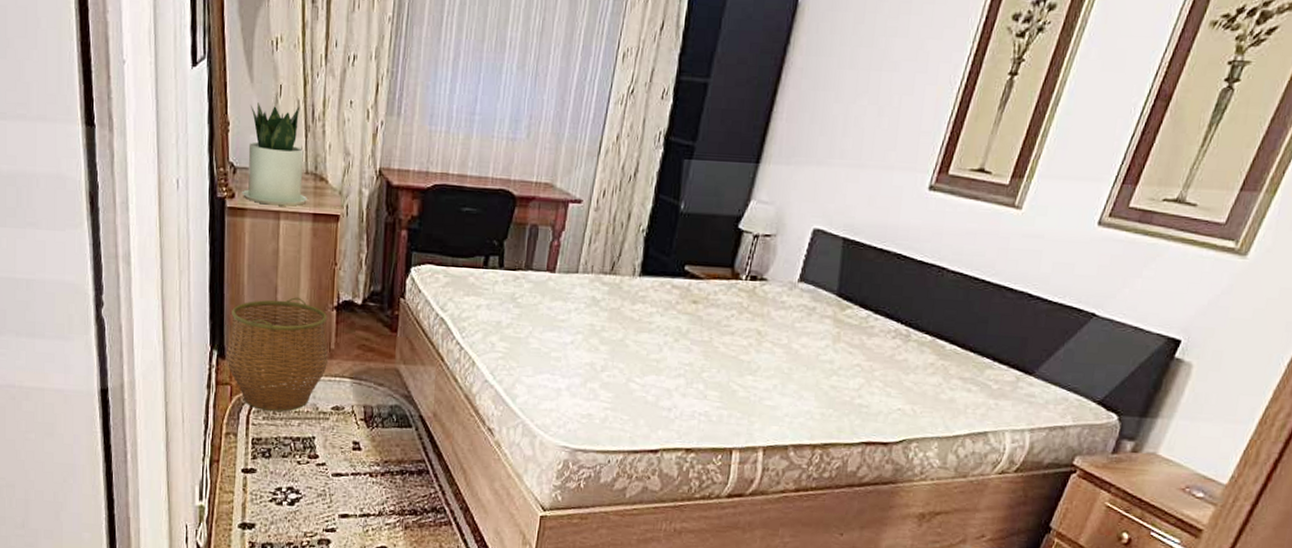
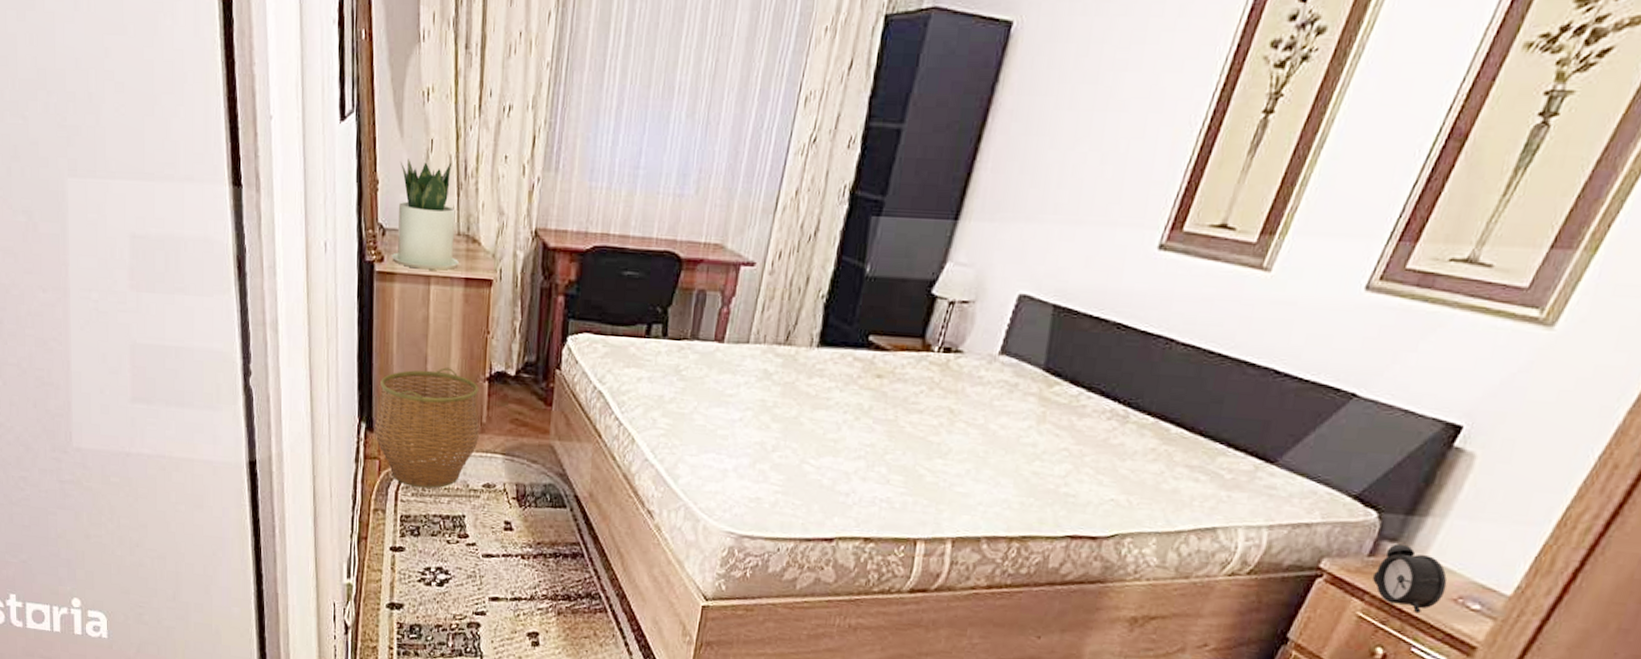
alarm clock: none [1116,441,1176,502] -> present [1372,542,1448,614]

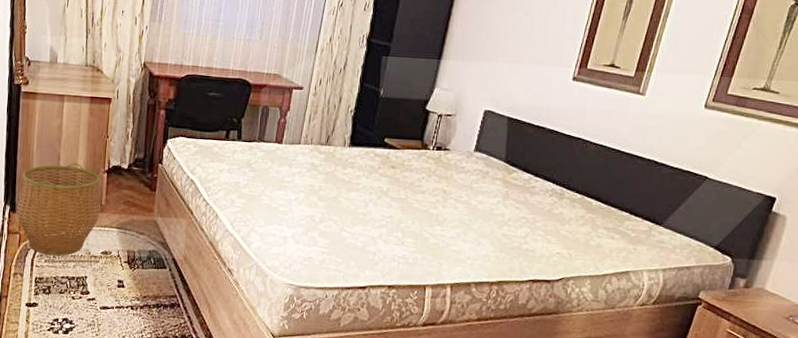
planter: present [391,159,459,271] -> none [34,11,86,91]
alarm clock: present [1372,542,1448,614] -> none [733,278,781,329]

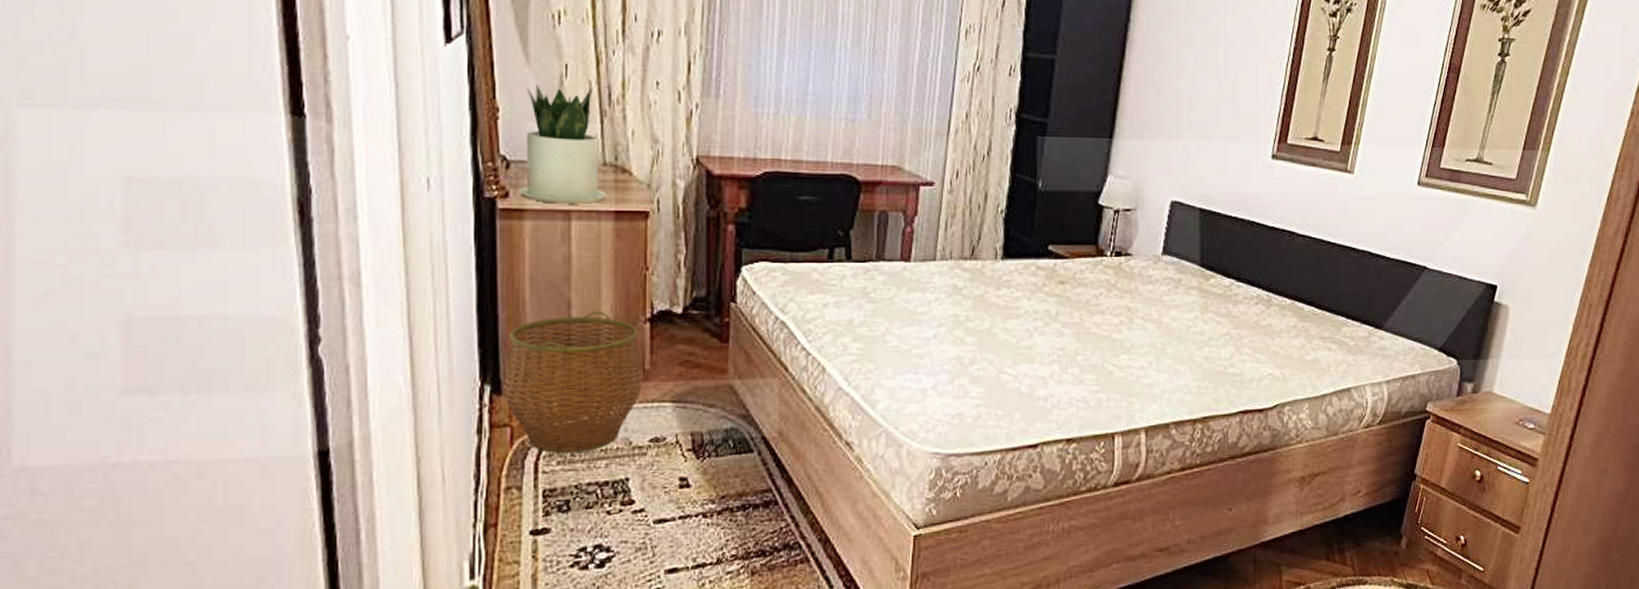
planter: none [34,11,86,91] -> present [518,85,606,204]

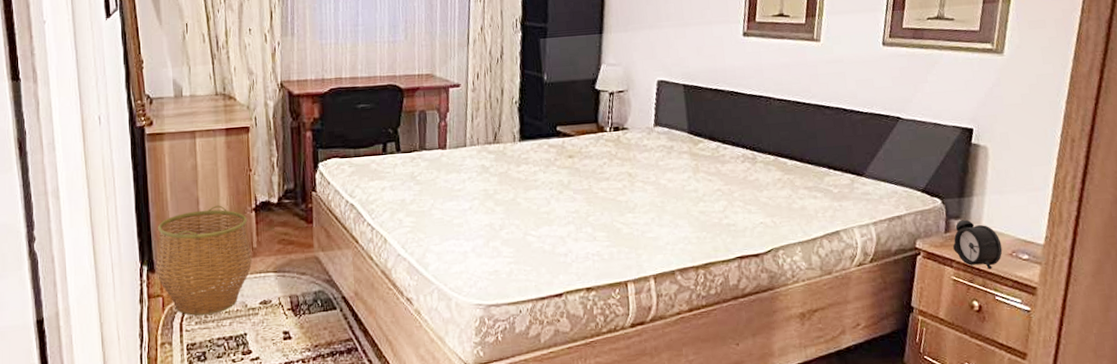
planter: present [518,85,606,204] -> none [159,39,219,127]
alarm clock: none [1462,382,1510,438] -> present [952,219,1003,270]

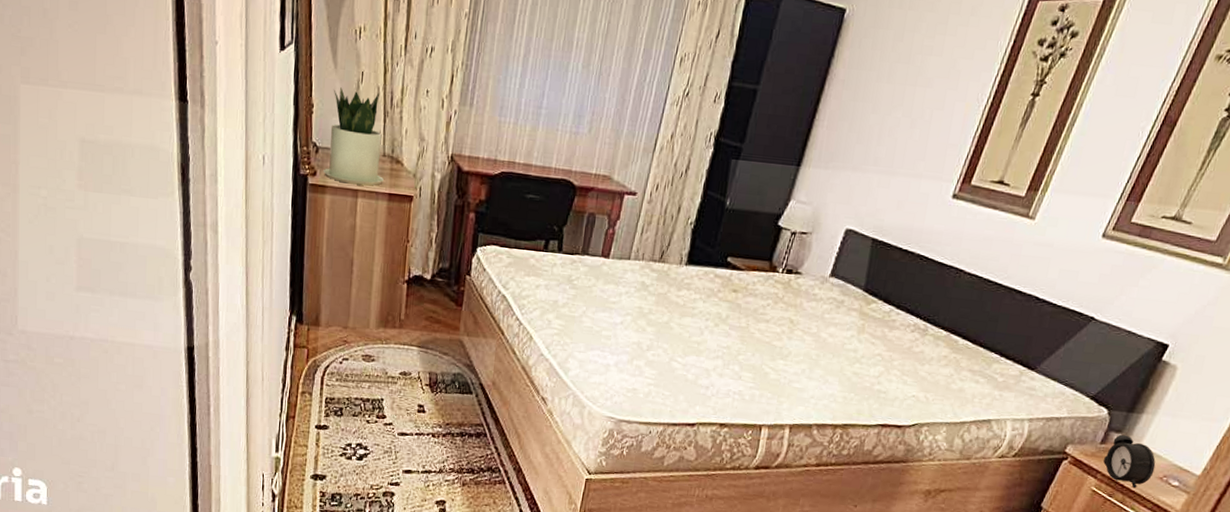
basket: present [156,205,253,316] -> none [304,270,399,375]
planter: none [159,39,219,127] -> present [323,87,384,186]

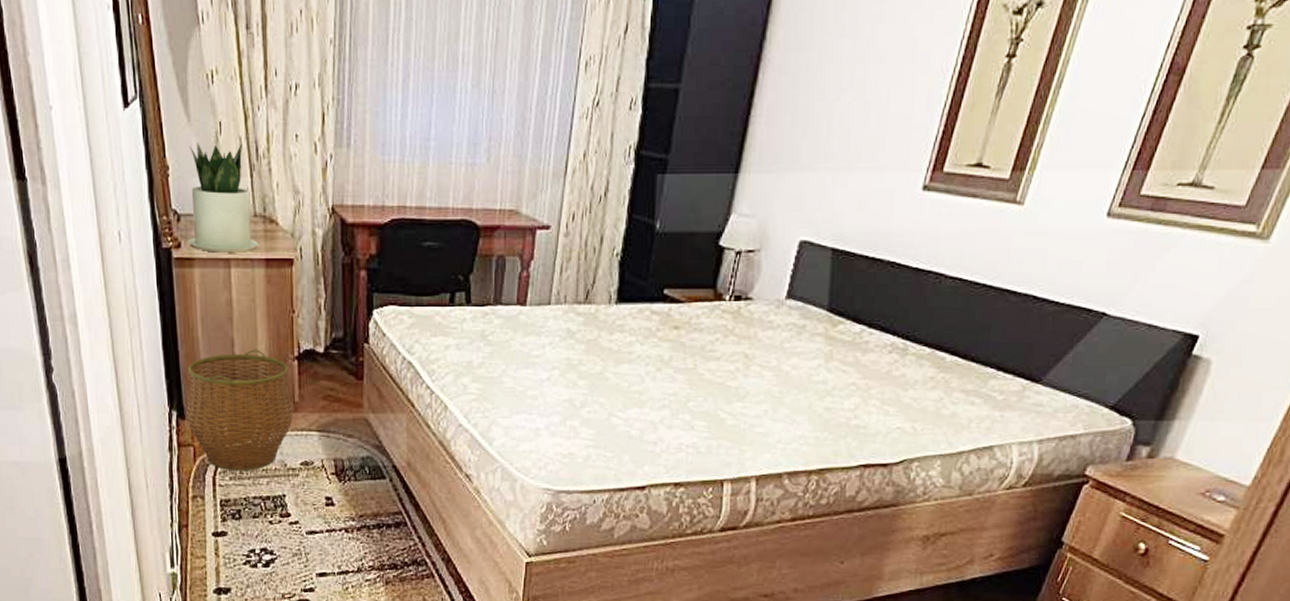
basket: none [304,270,399,375] -> present [186,349,294,470]
alarm clock: present [1103,433,1156,489] -> none [1131,446,1195,509]

